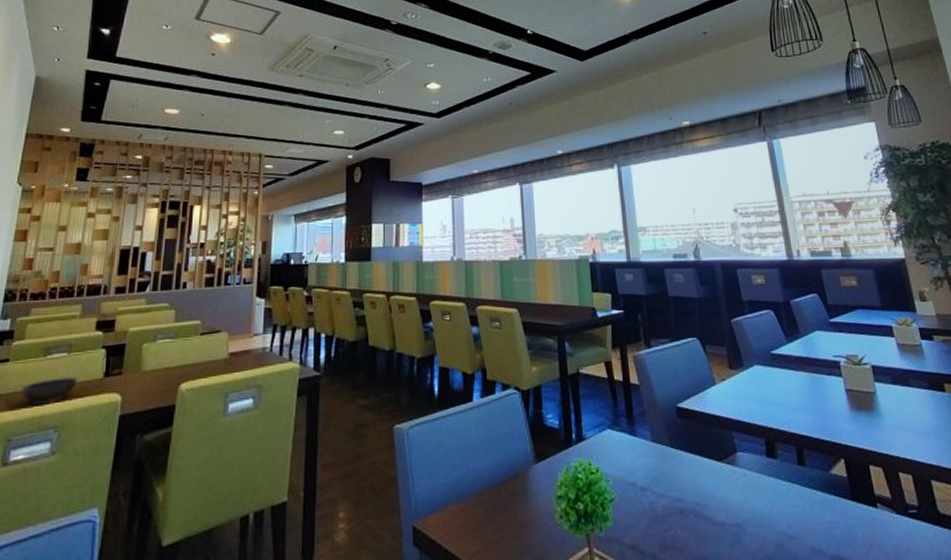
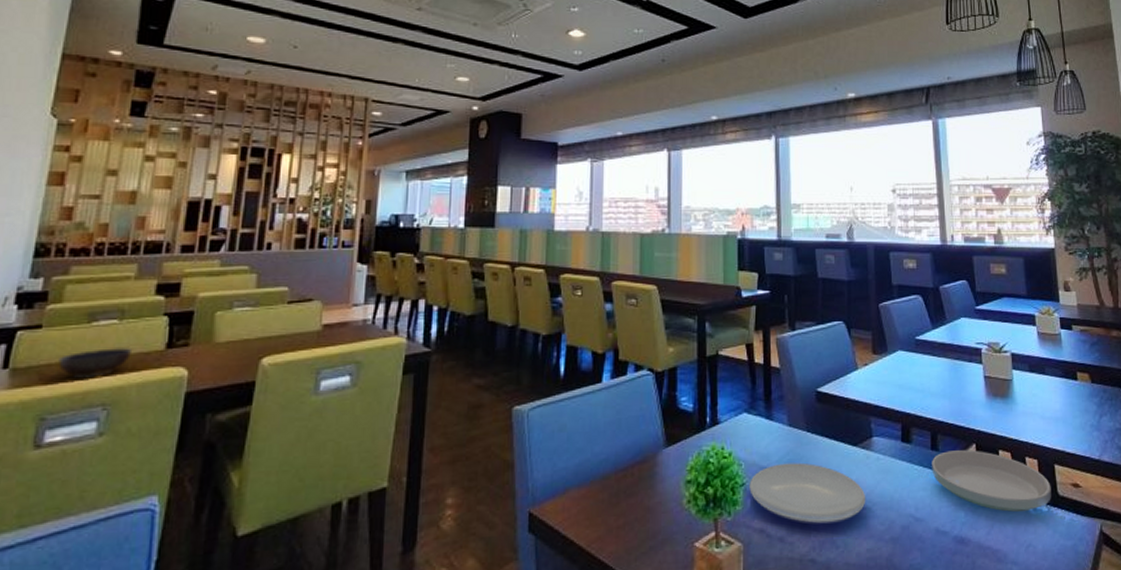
plate: none [618,478,737,542] -> present [749,462,866,525]
saucer: none [800,465,932,531] -> present [932,450,1051,513]

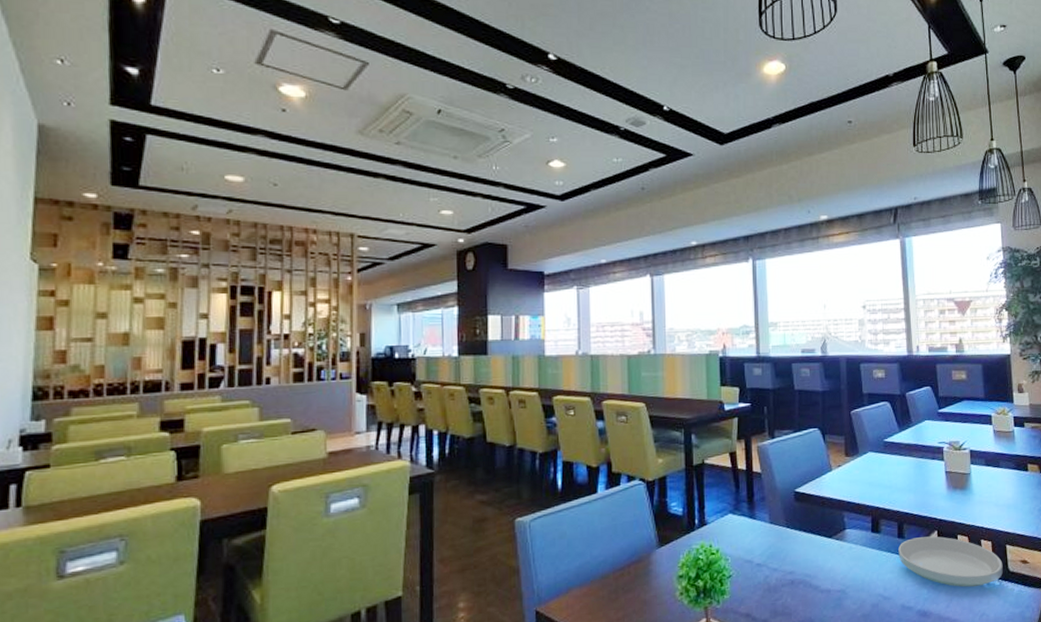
bowl: present [58,348,133,377] -> none [71,482,144,512]
plate: present [749,462,866,525] -> none [736,555,840,607]

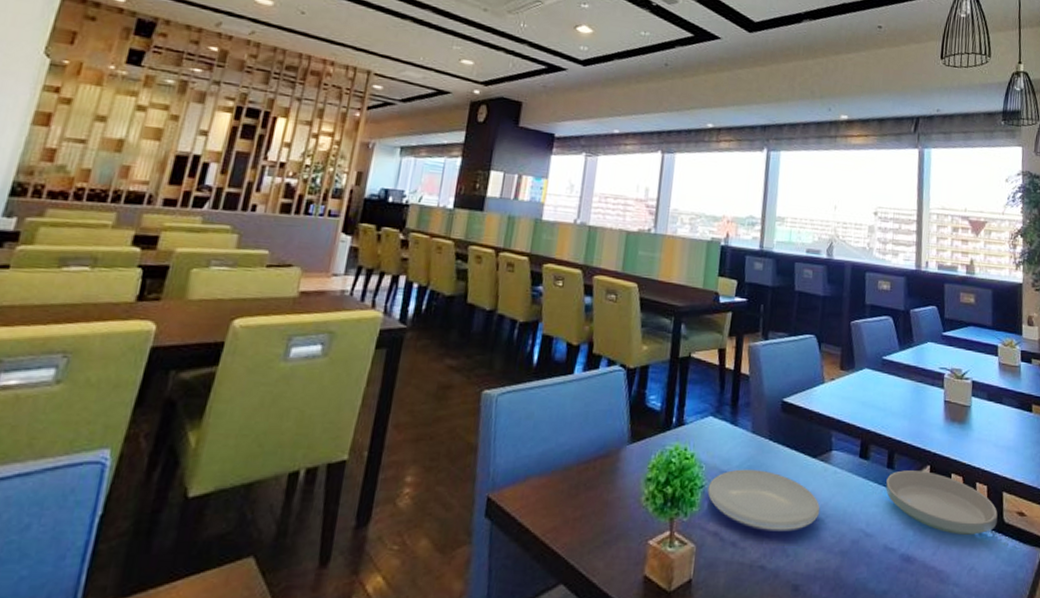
plate: none [736,555,840,607] -> present [707,469,821,533]

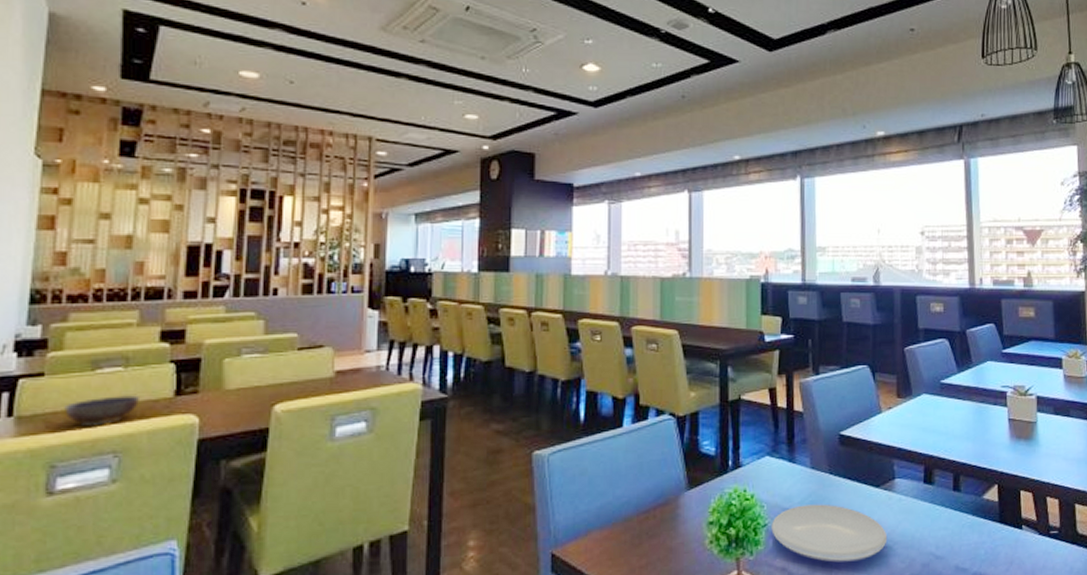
bowl: none [22,295,102,323] -> present [64,395,141,425]
saucer: present [886,470,998,536] -> none [953,490,1071,550]

